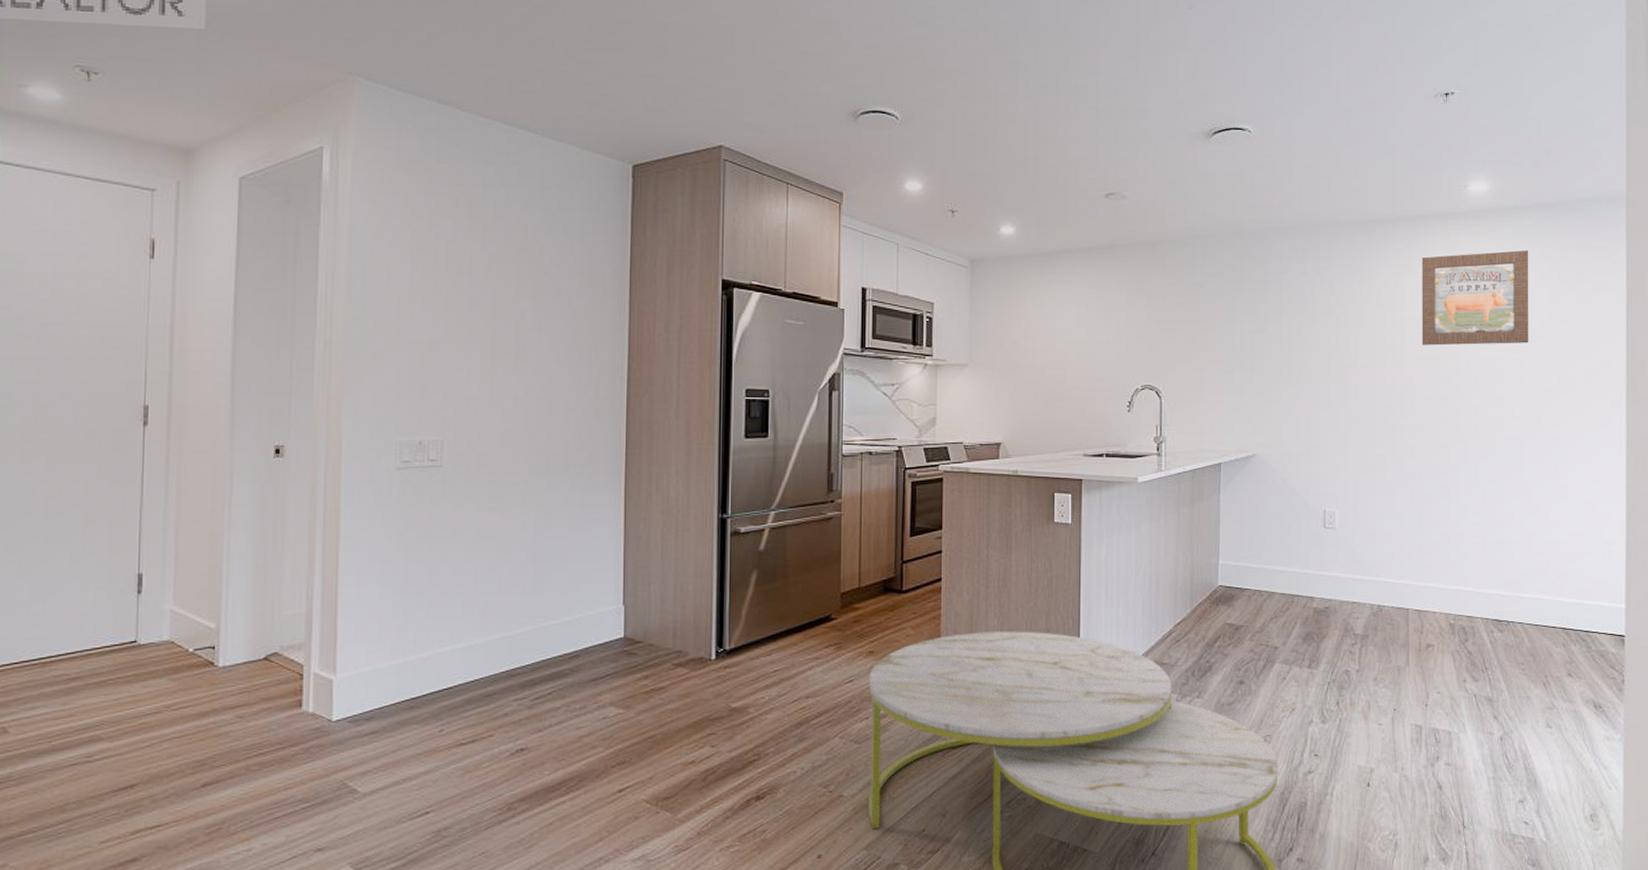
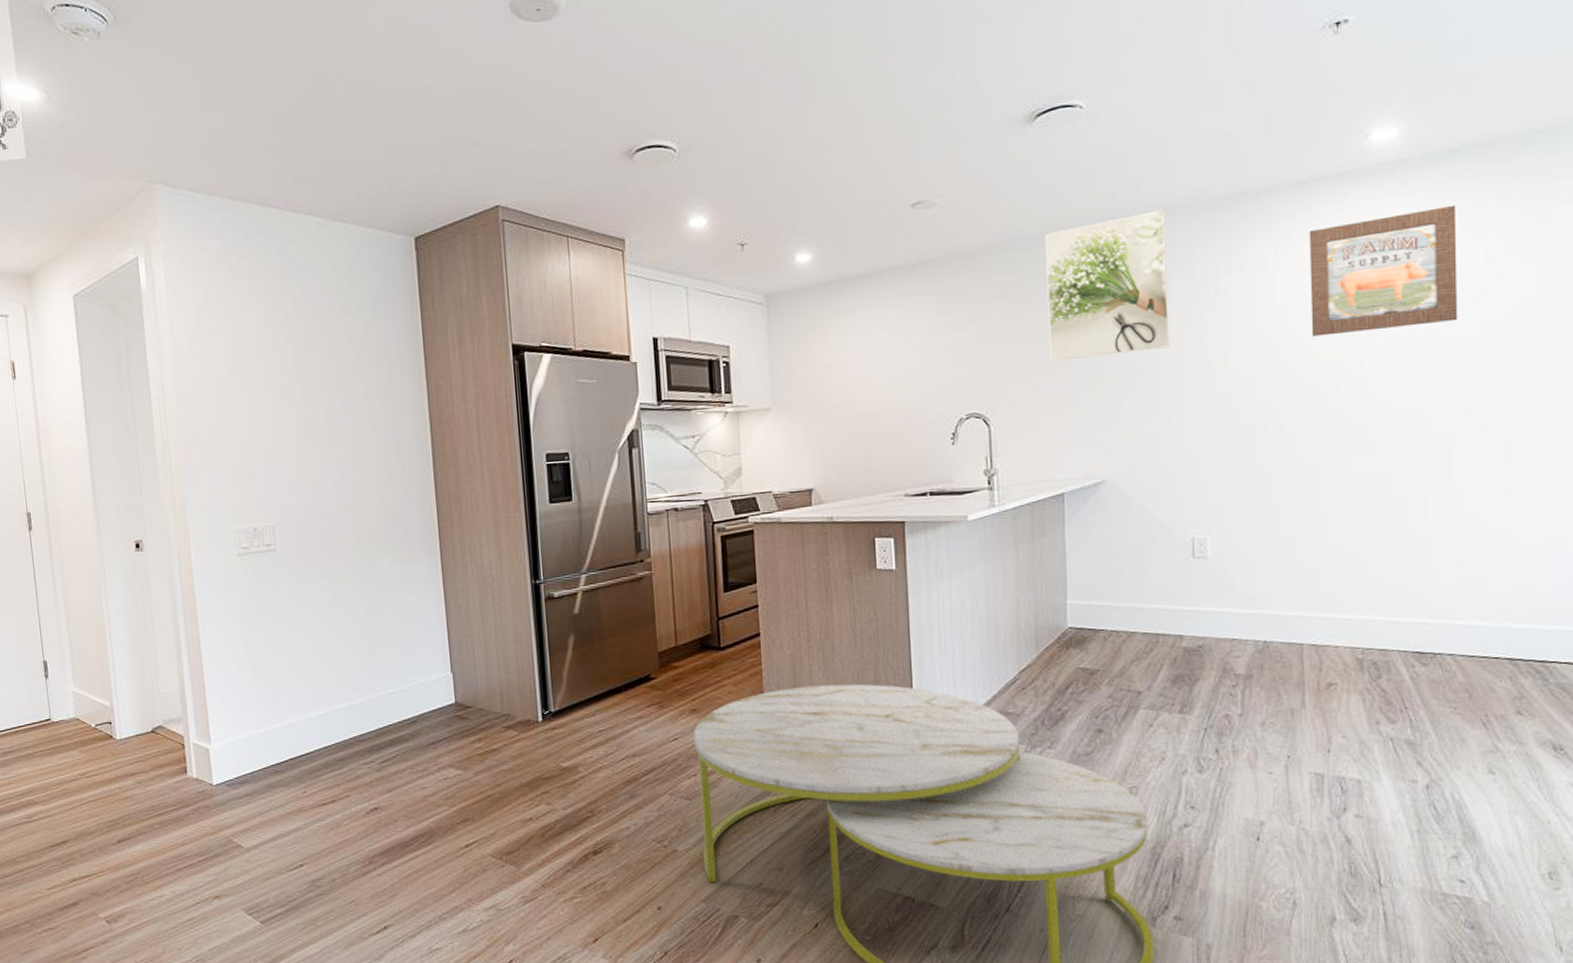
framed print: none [1215,225,1312,346] -> present [1045,209,1169,361]

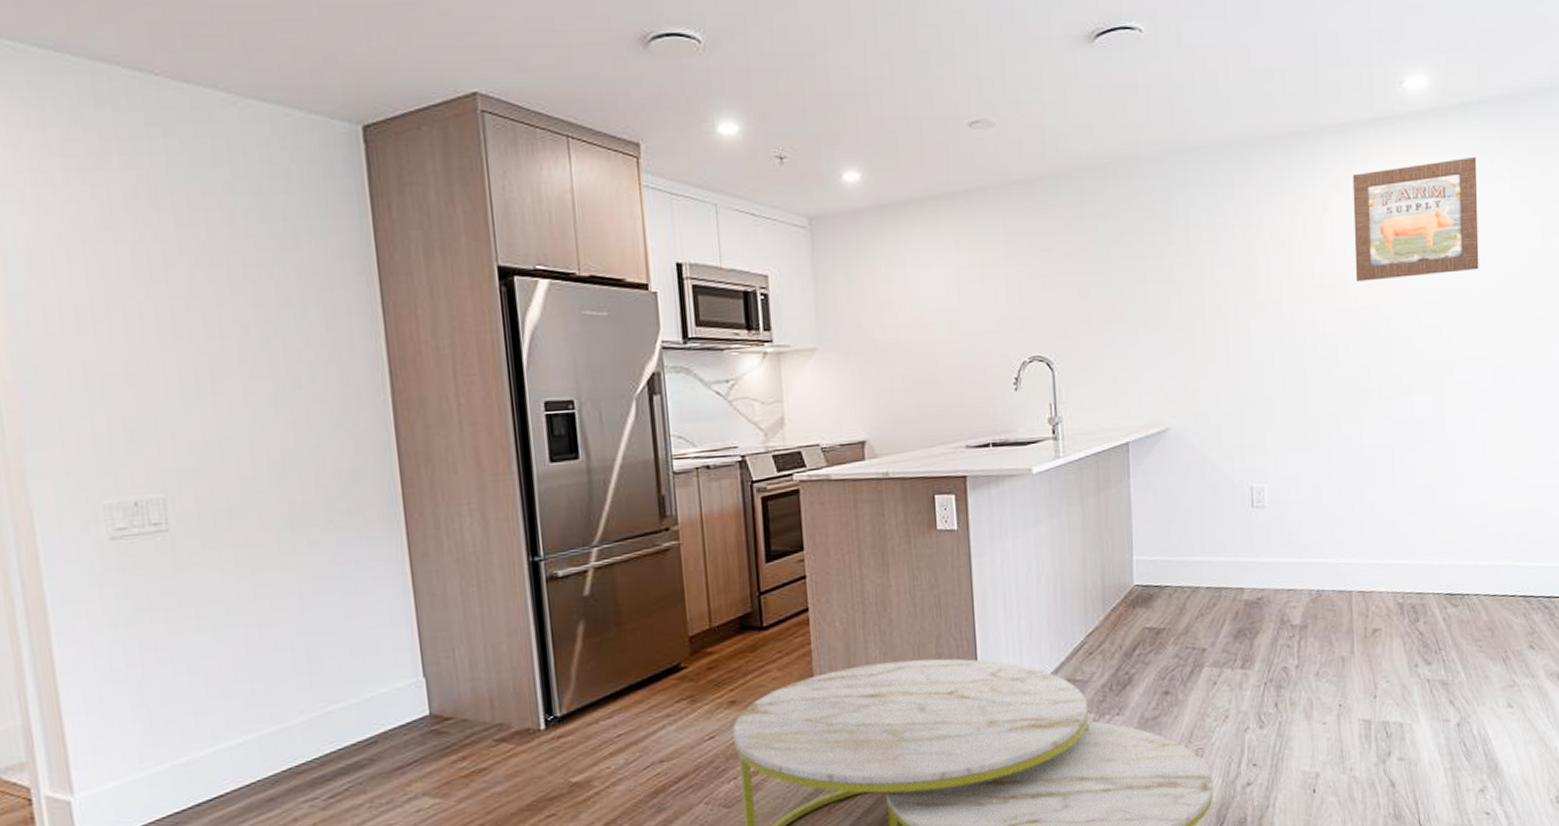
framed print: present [1045,209,1169,361] -> none [1106,145,1228,301]

